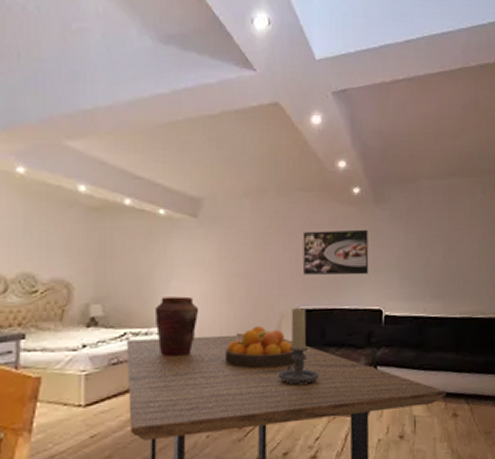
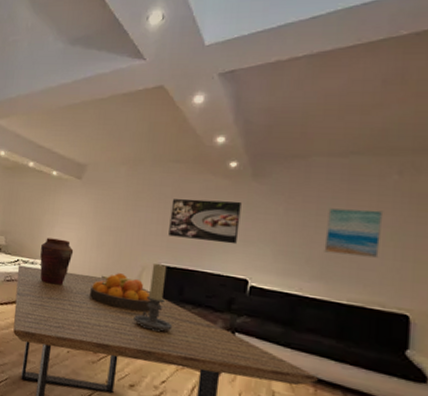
wall art: none [437,227,477,272] -> present [324,208,384,258]

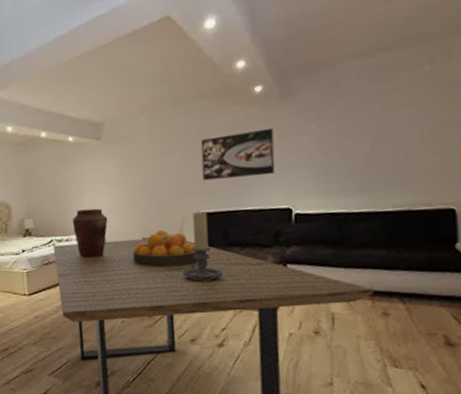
wall art: present [324,208,384,258] -> none [362,106,420,163]

